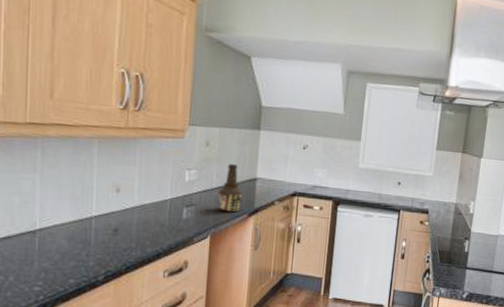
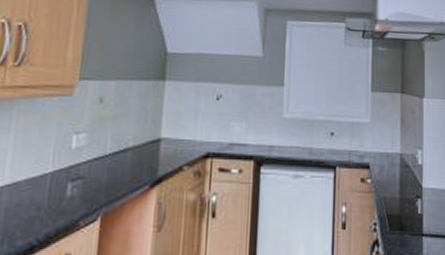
bottle: present [218,164,244,213] -> none [112,123,145,184]

